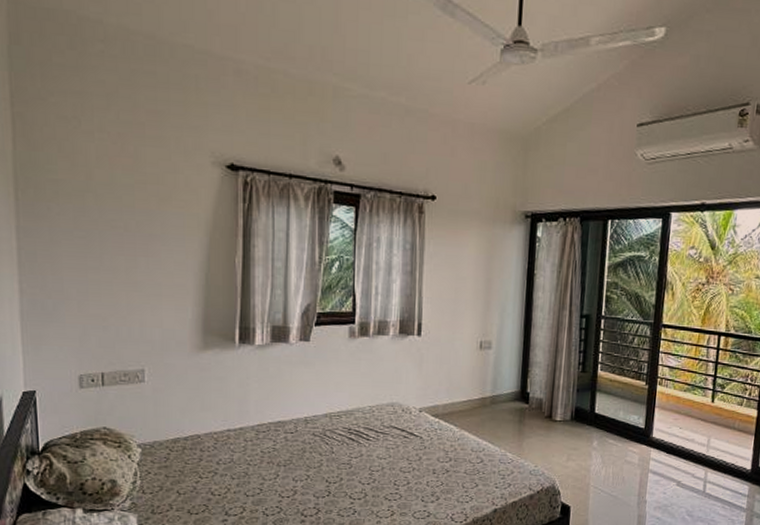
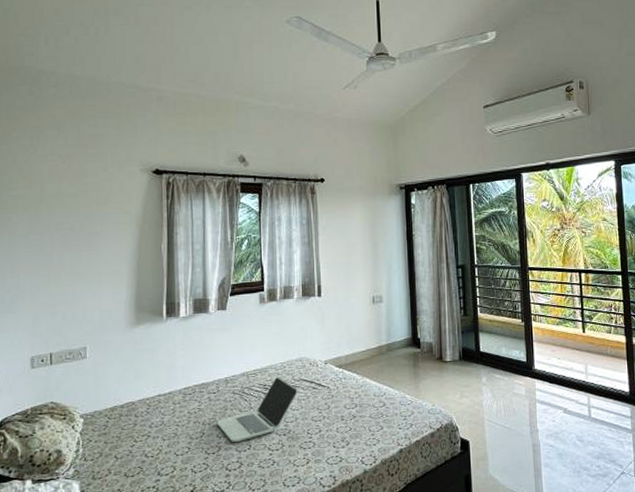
laptop: none [293,422,387,488] -> present [216,377,298,443]

